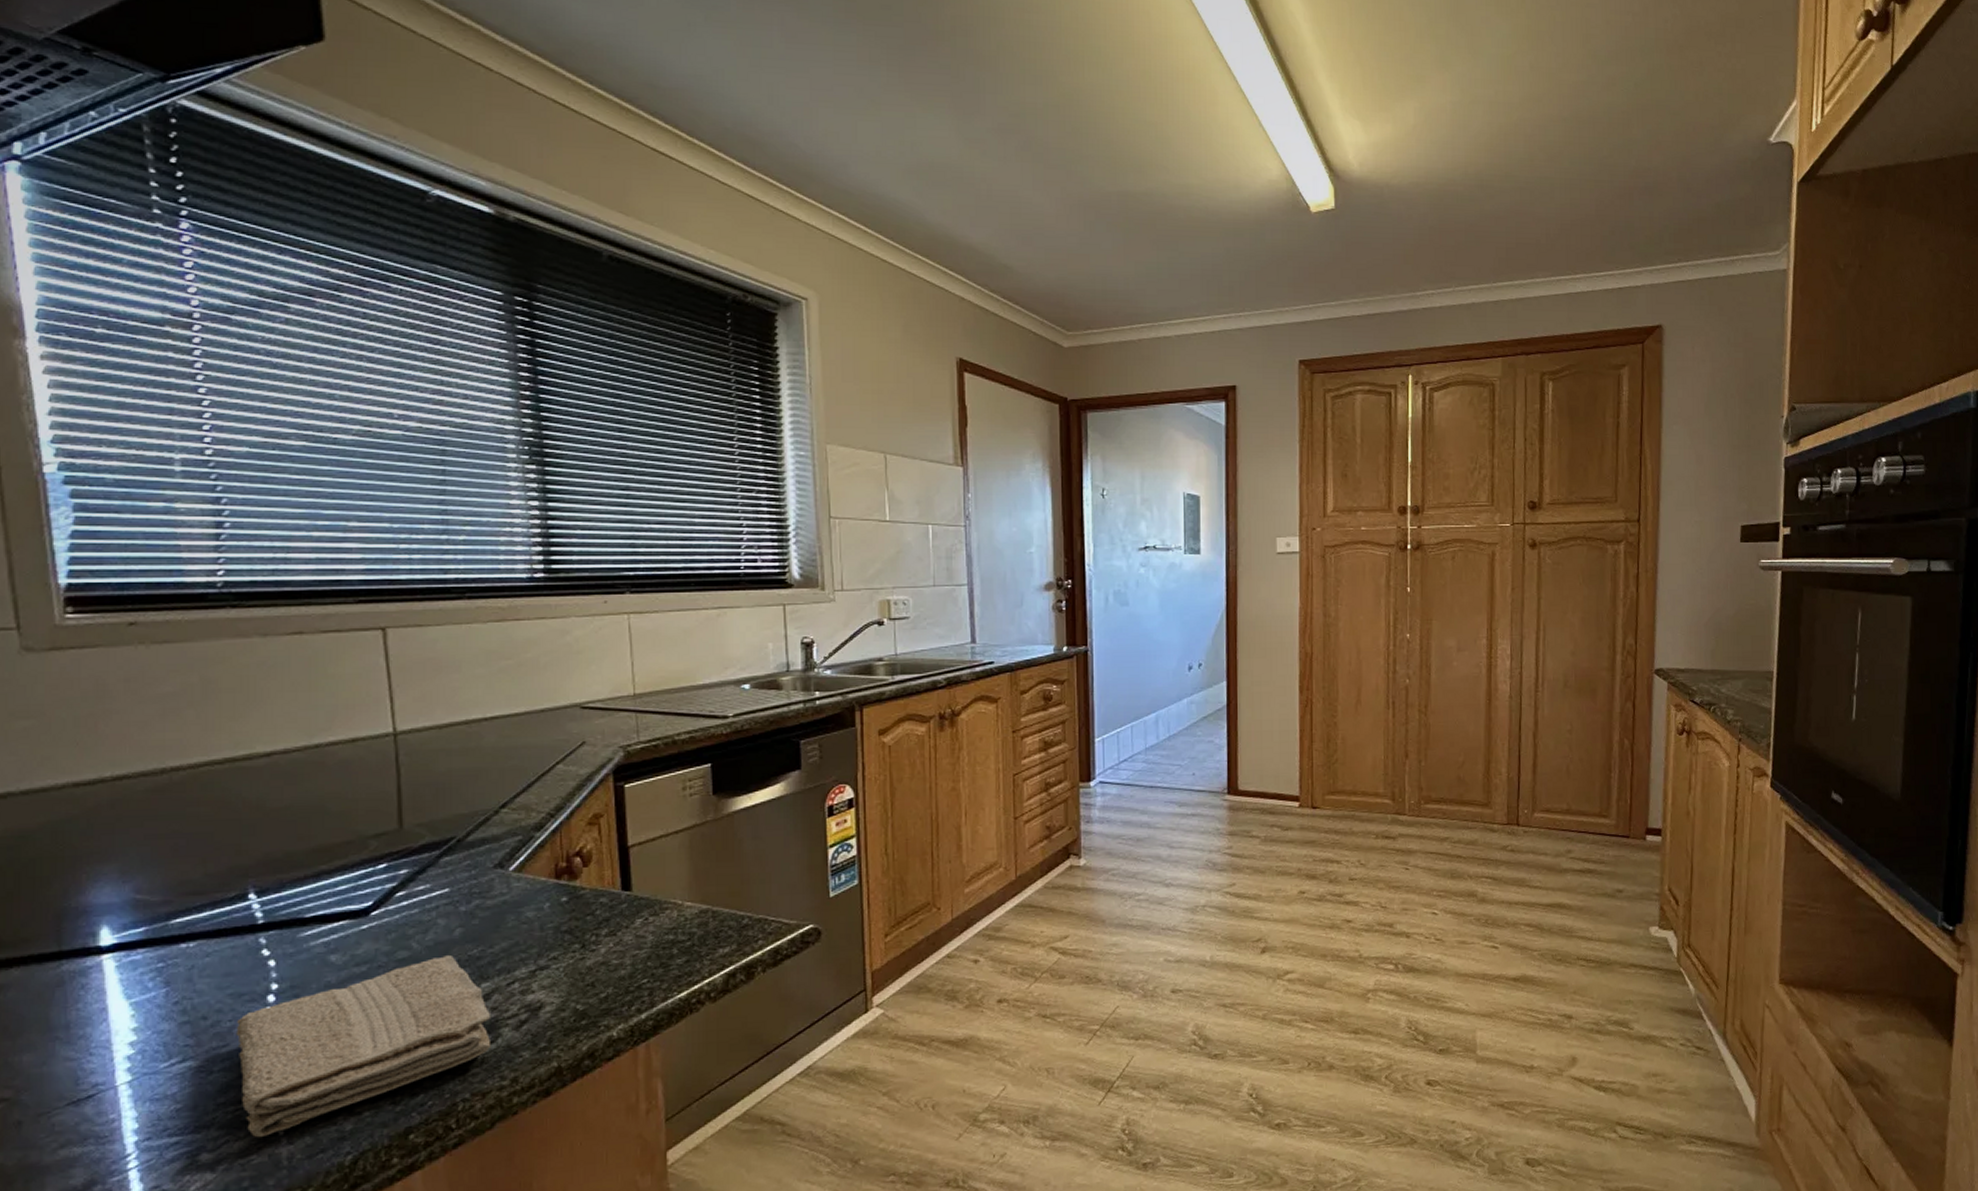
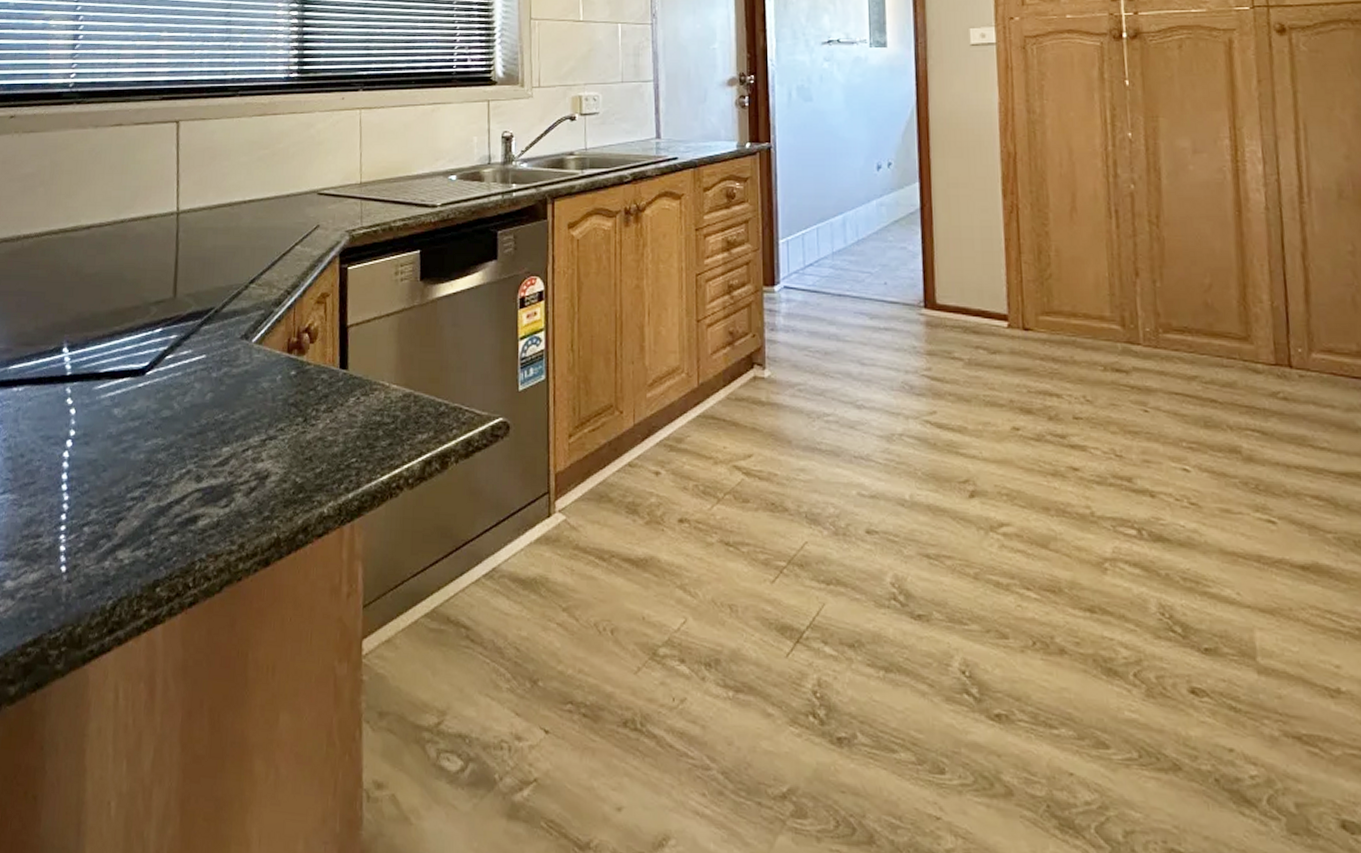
washcloth: present [236,955,492,1138] -> none [39,418,228,573]

